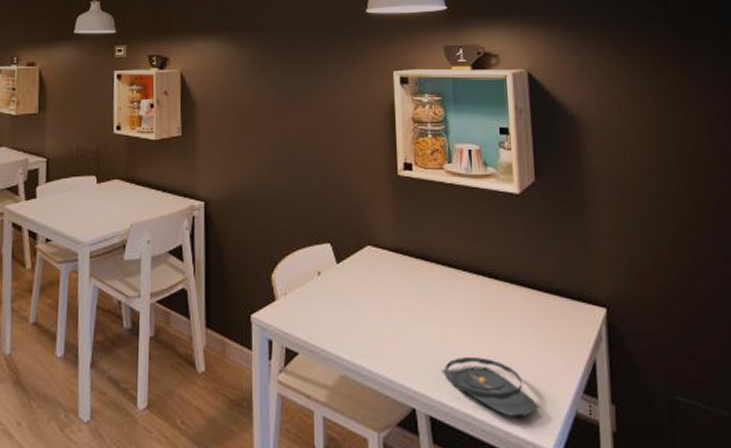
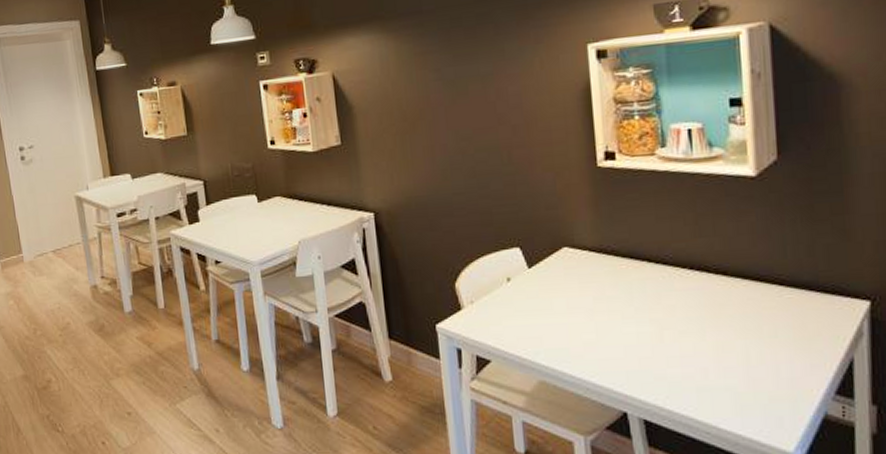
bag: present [441,357,539,416] -> none [657,359,778,419]

